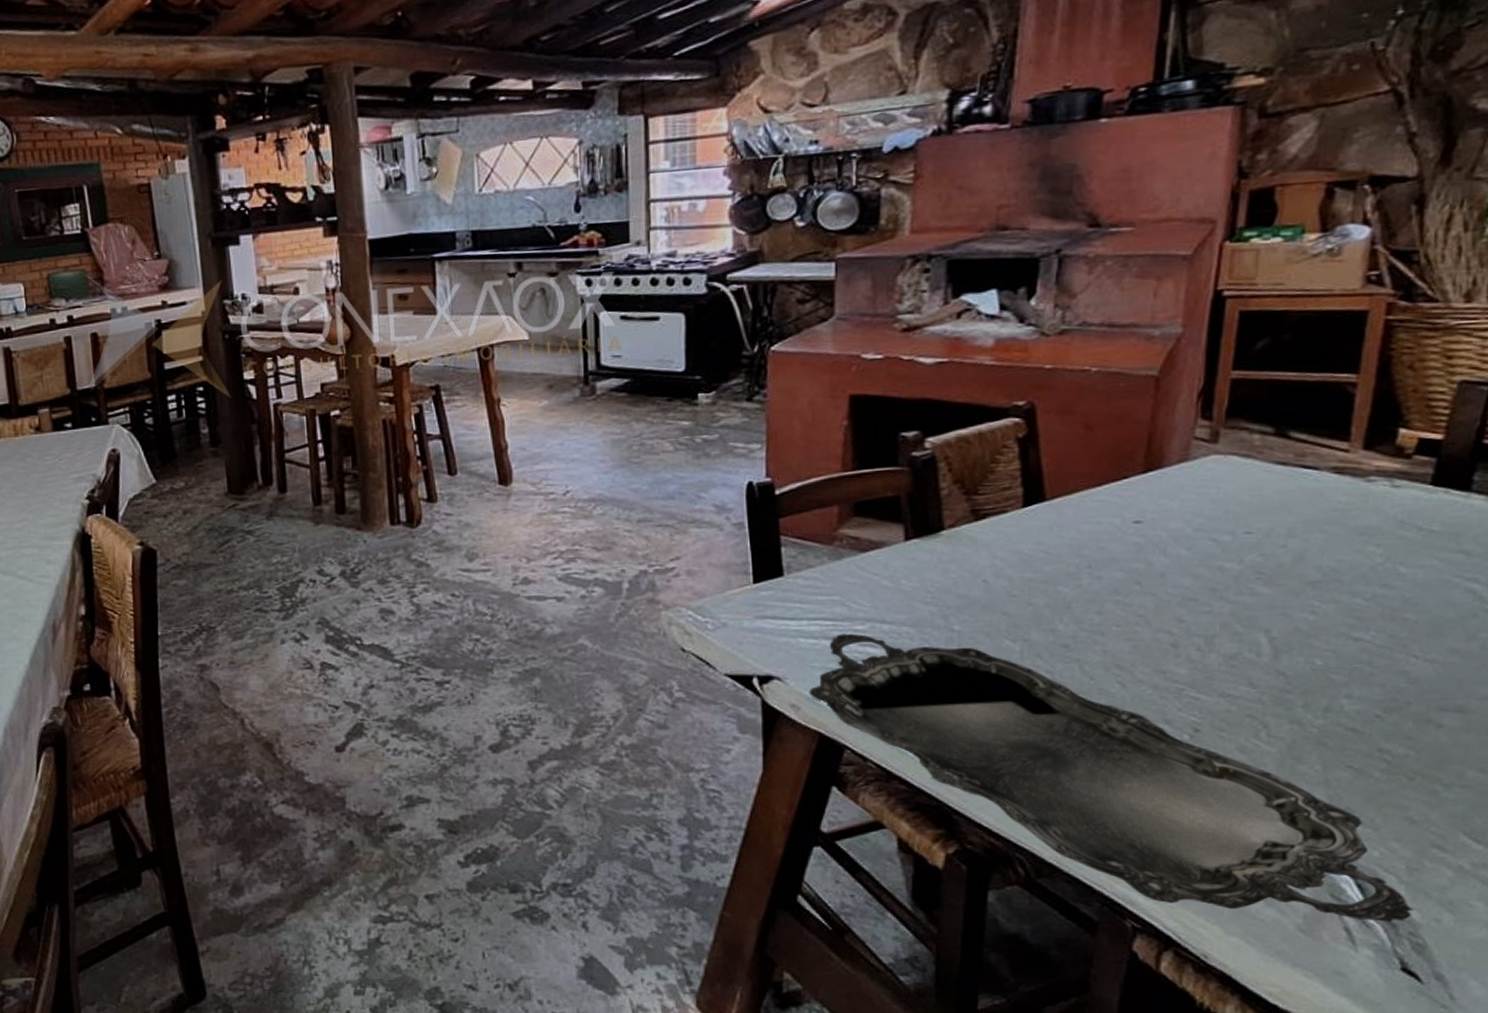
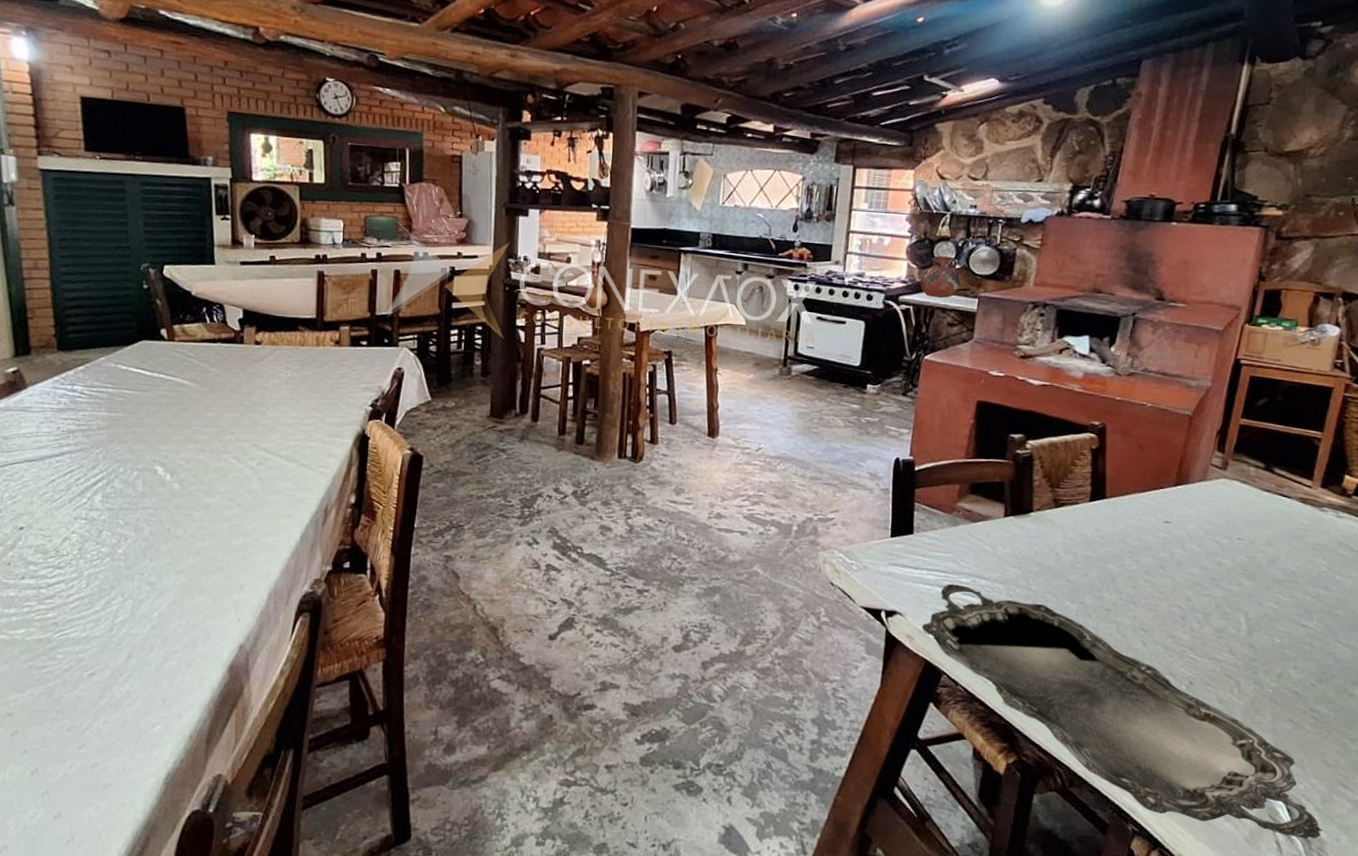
jug: none [752,212,808,269] -> present [919,256,961,298]

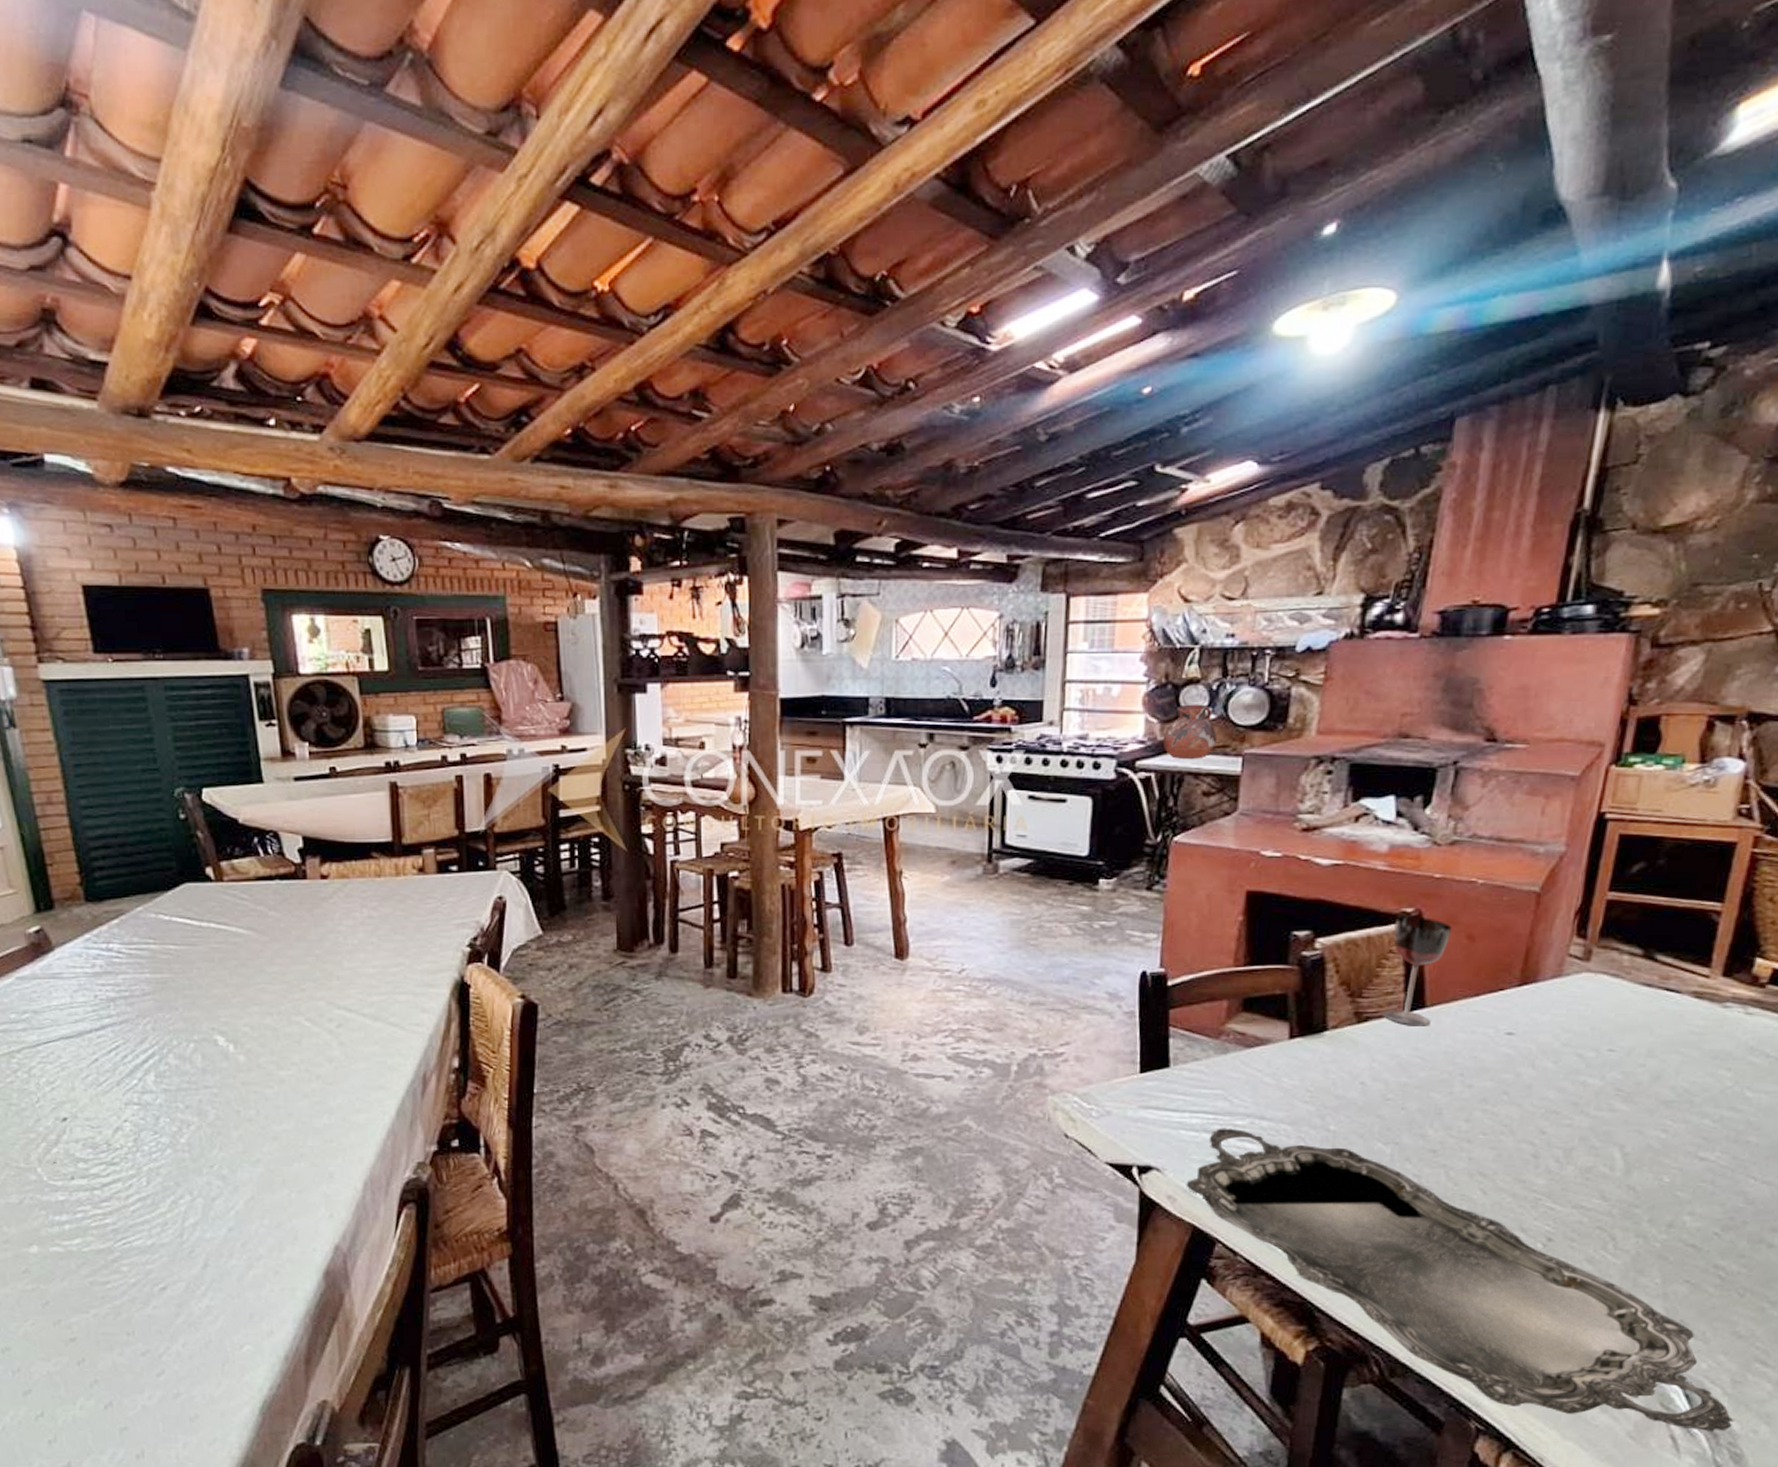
wineglass: none [1073,427,1127,513] -> present [1382,916,1452,1026]

